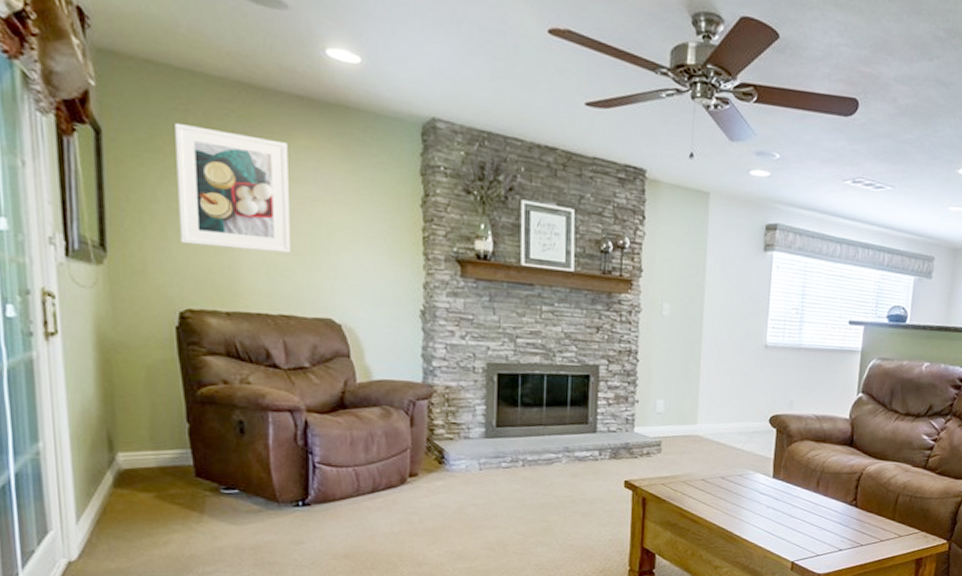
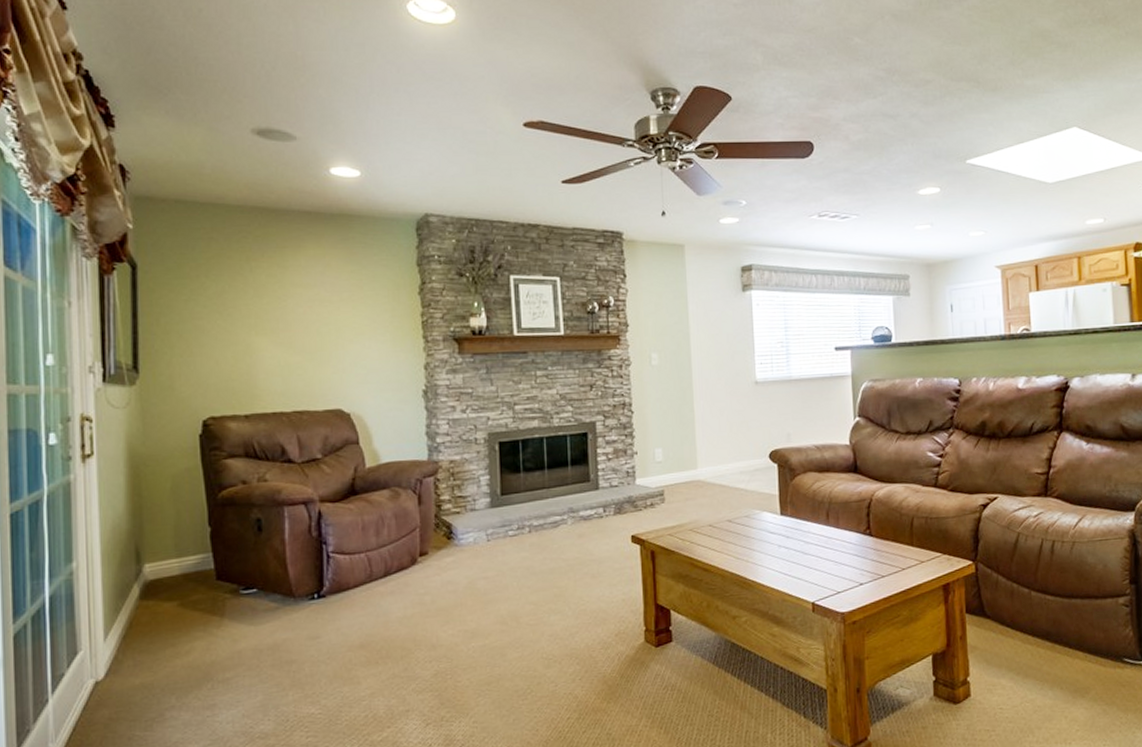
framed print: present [175,122,290,253] -> none [200,249,302,357]

